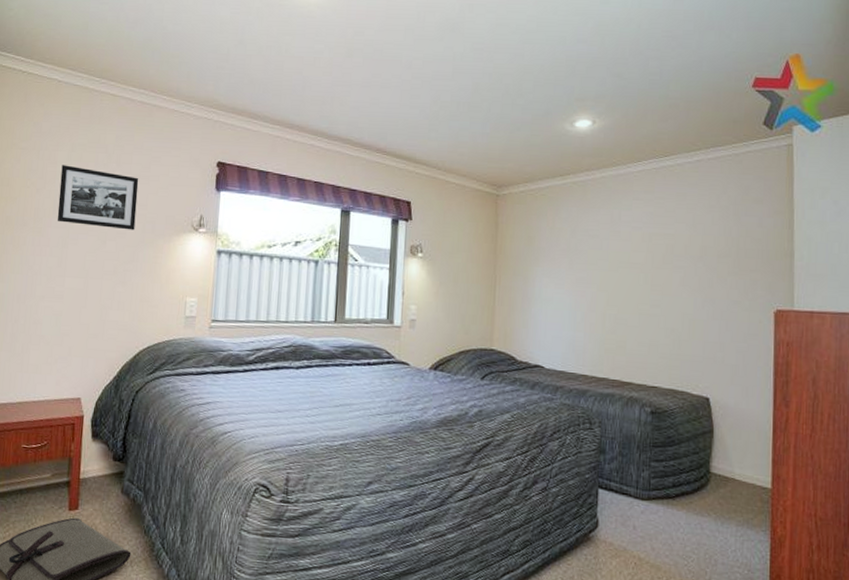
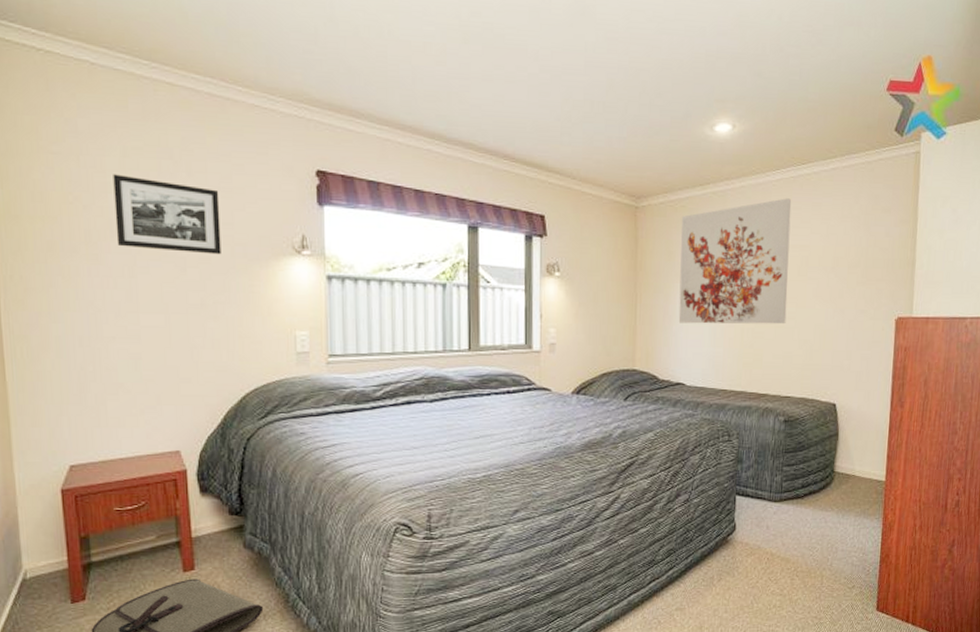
wall art: none [537,188,655,312] -> present [678,198,792,325]

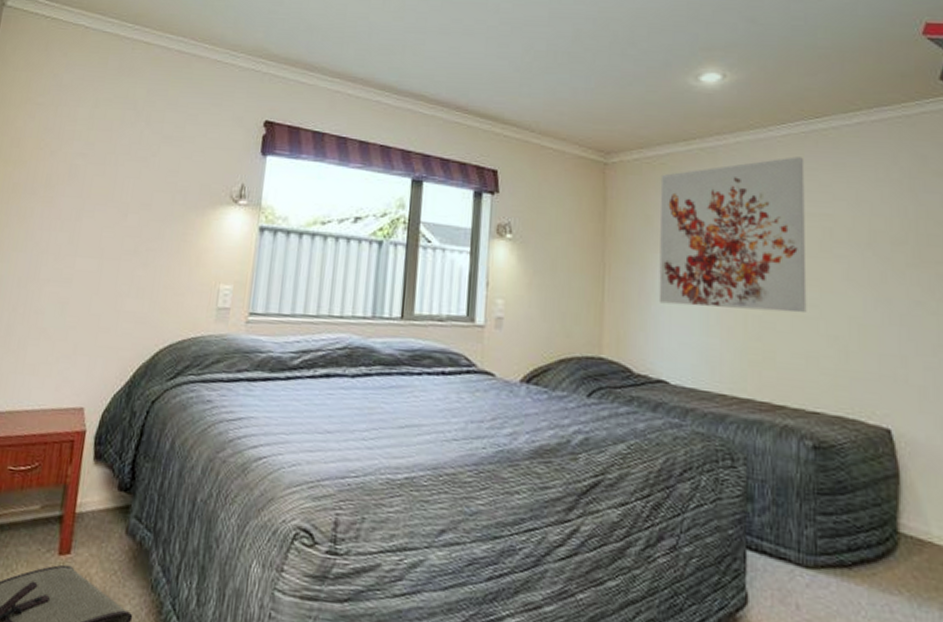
picture frame: present [113,174,221,255] -> none [71,123,171,202]

